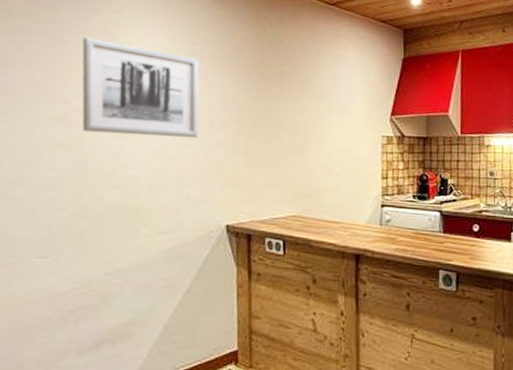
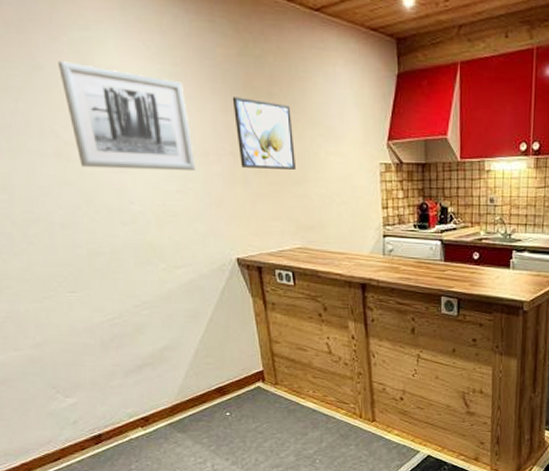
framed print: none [244,73,300,140] -> present [232,97,295,170]

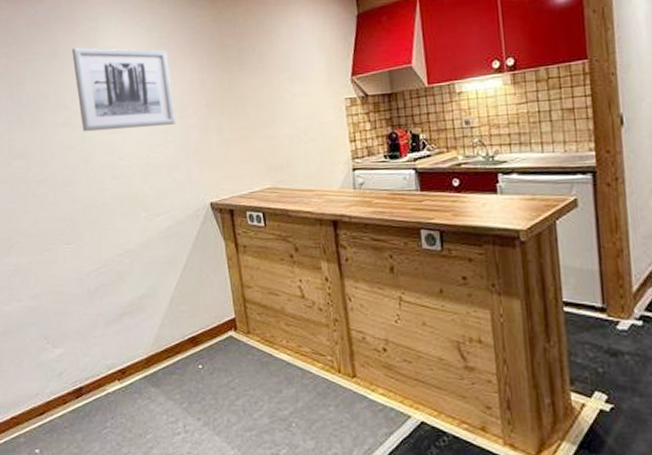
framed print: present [232,97,295,170] -> none [207,56,264,117]

